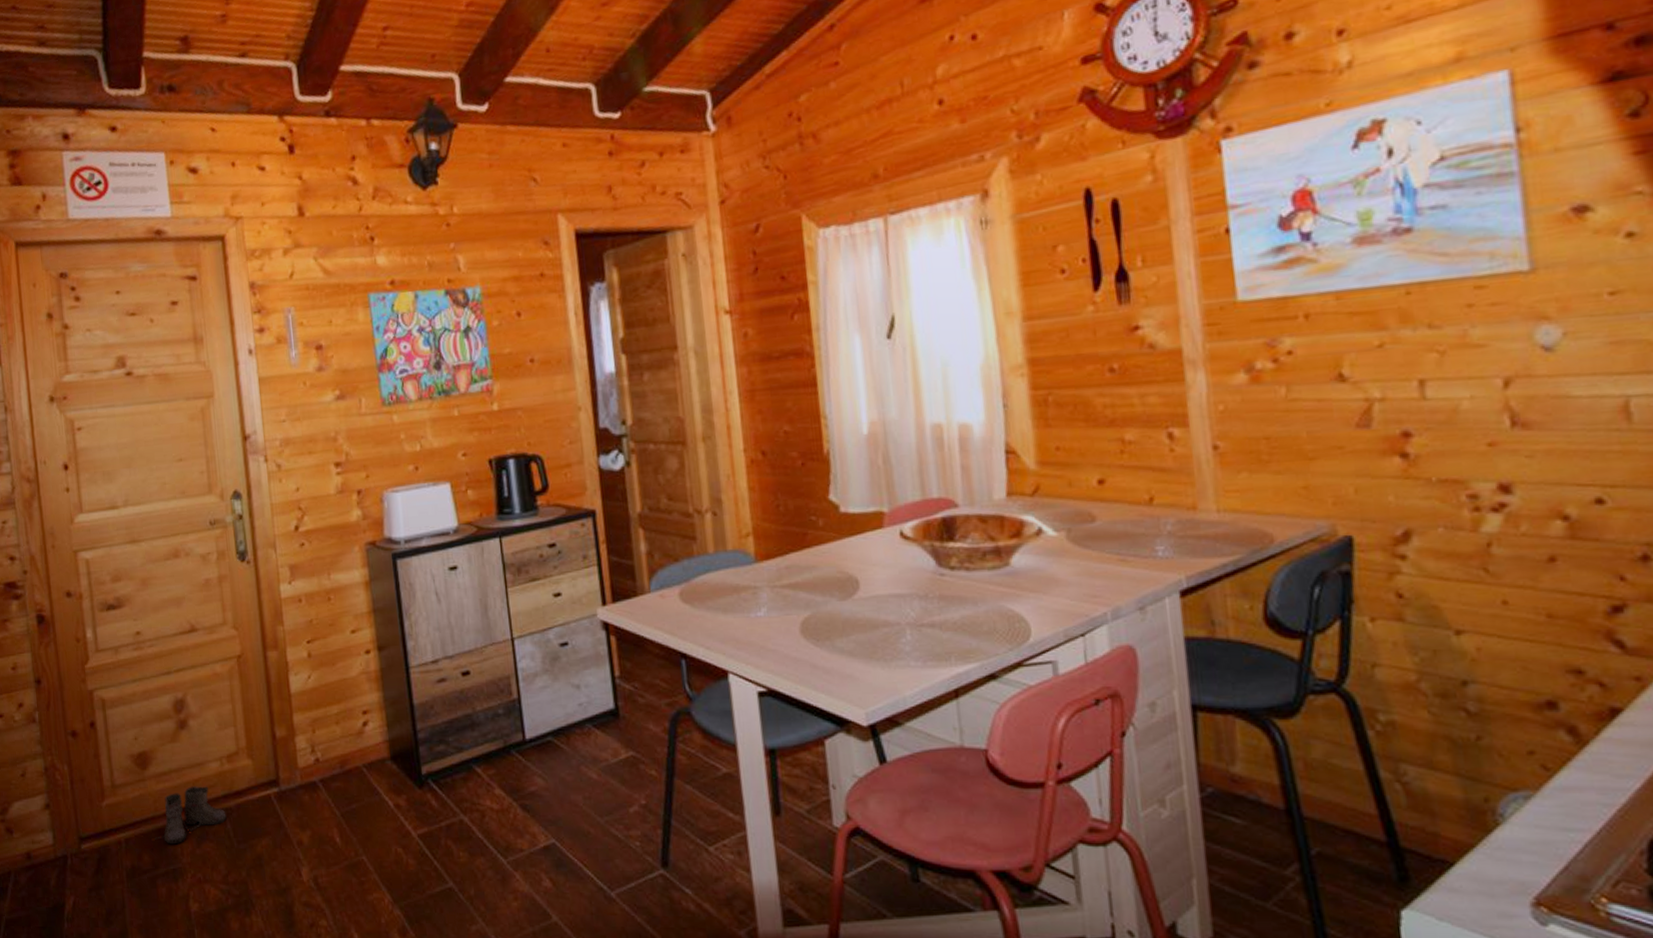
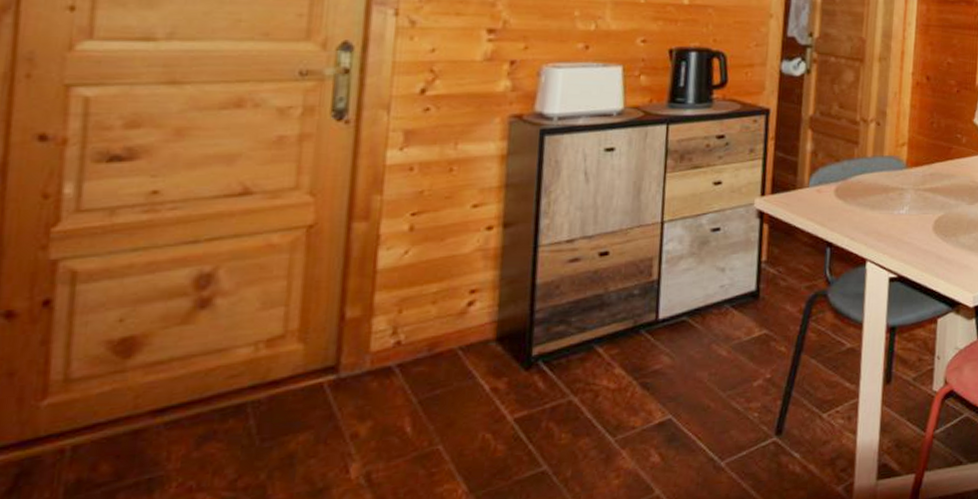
boots: present [155,786,227,843] -> none [125,376,251,447]

